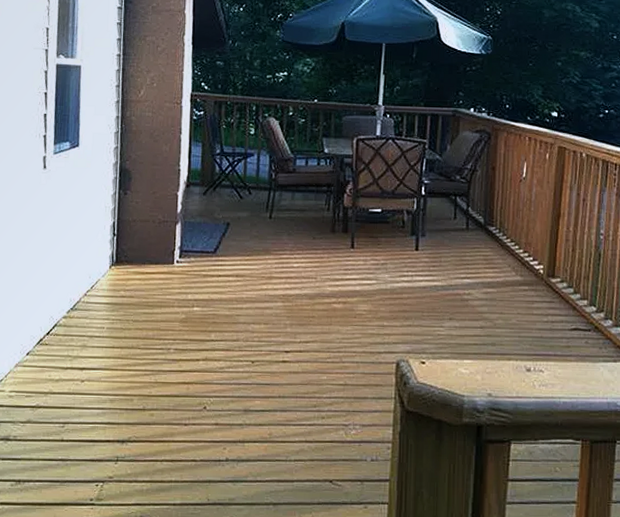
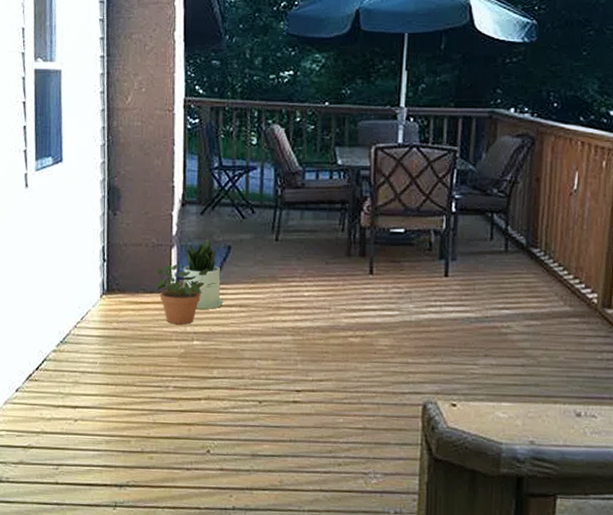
potted plant: none [158,238,215,293] -> present [152,263,216,325]
planter: none [185,216,222,279] -> present [183,239,224,309]

